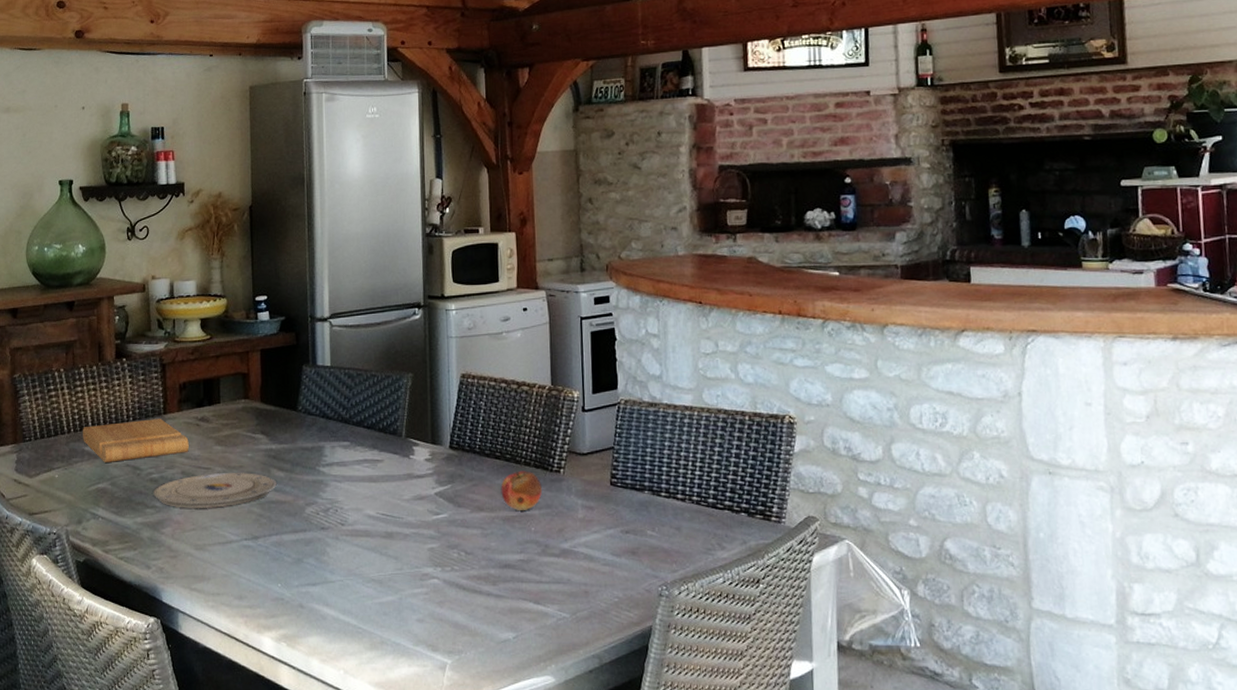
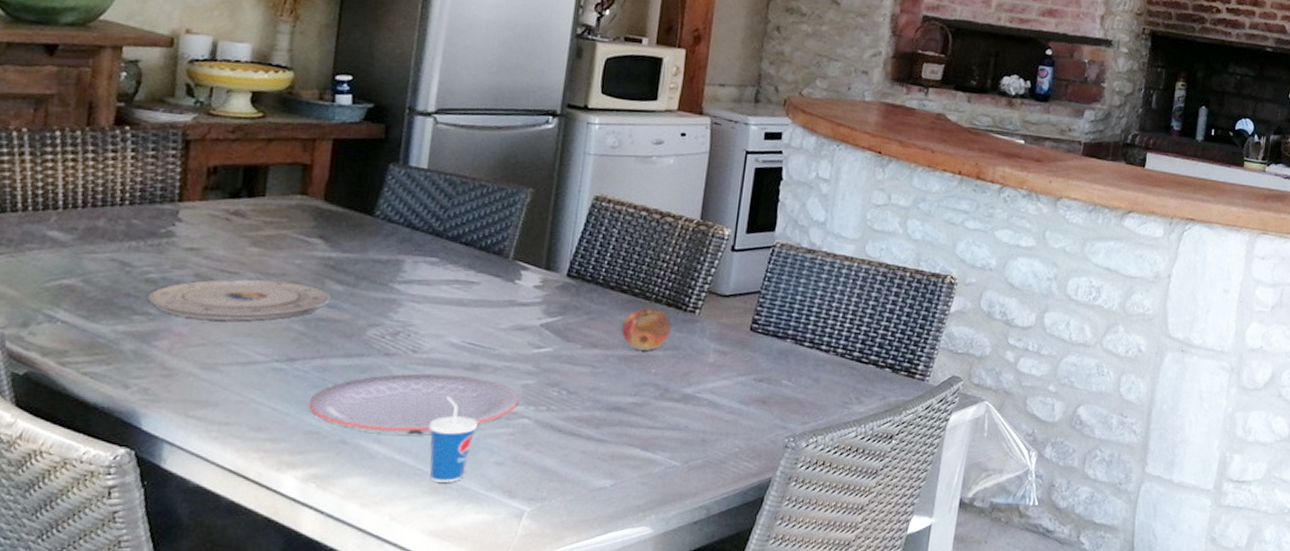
cutting board: present [83,419,189,464] -> none [46,205,212,255]
plate: none [272,543,428,598] -> present [308,373,519,435]
cup: none [362,562,399,639] -> present [429,396,478,483]

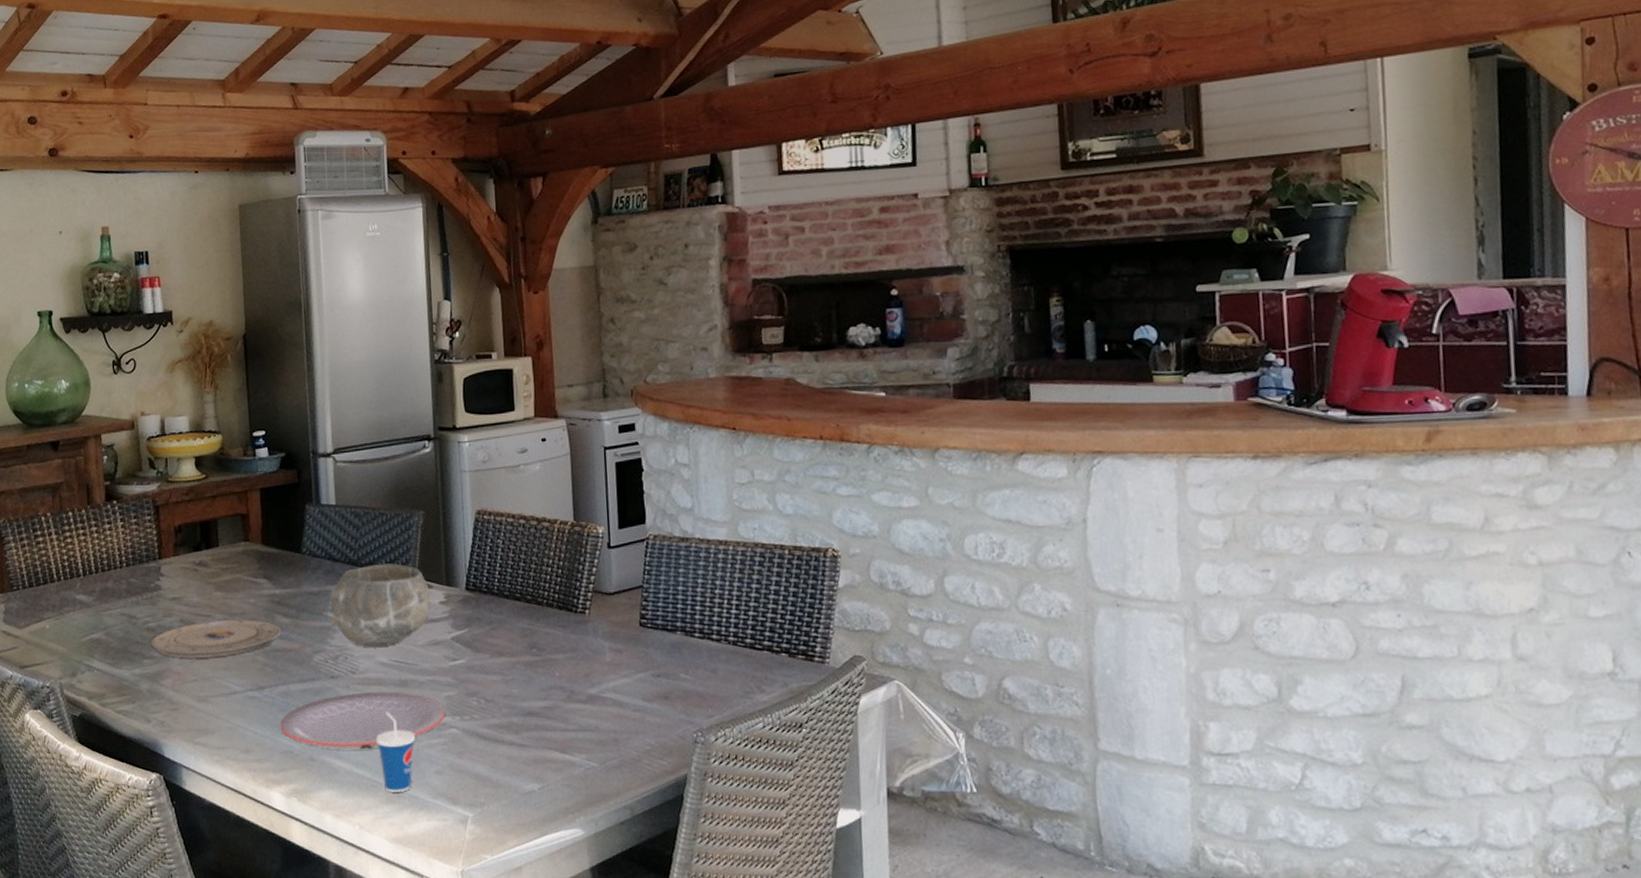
bowl: none [396,238,525,327] -> present [330,563,431,647]
fruit: present [621,307,671,351] -> none [522,612,566,656]

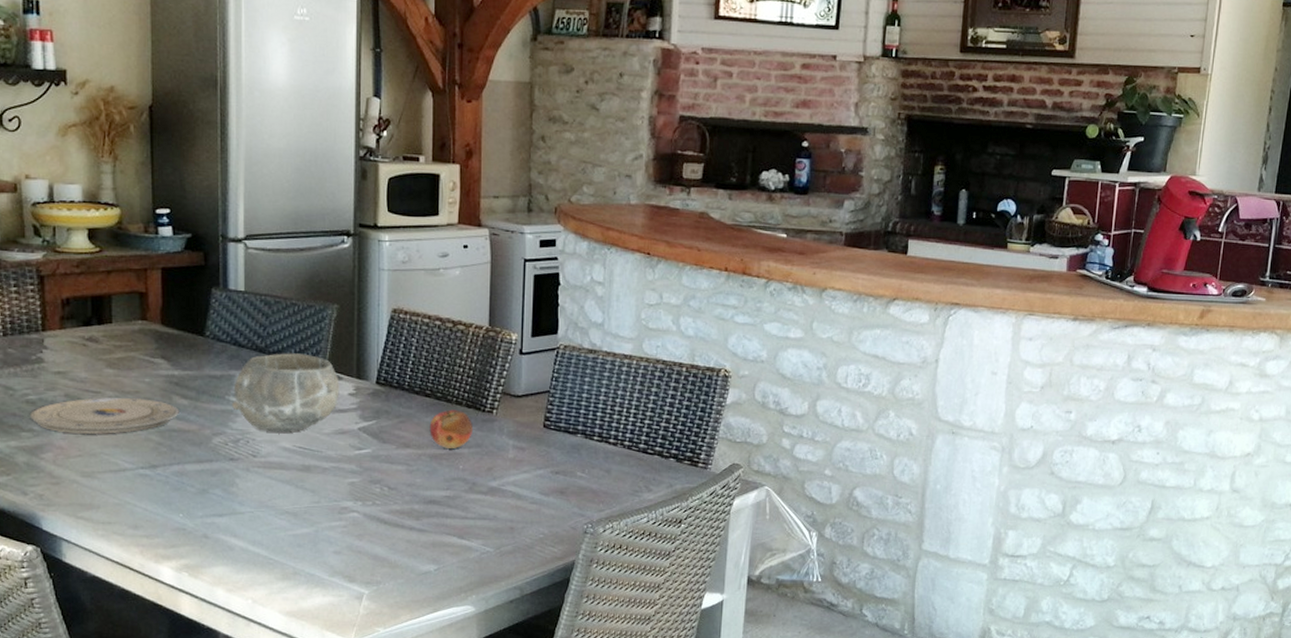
plate: present [280,692,446,750] -> none [173,475,348,529]
cup: present [376,712,415,792] -> none [275,495,315,570]
fruit: none [522,612,566,656] -> present [429,409,472,450]

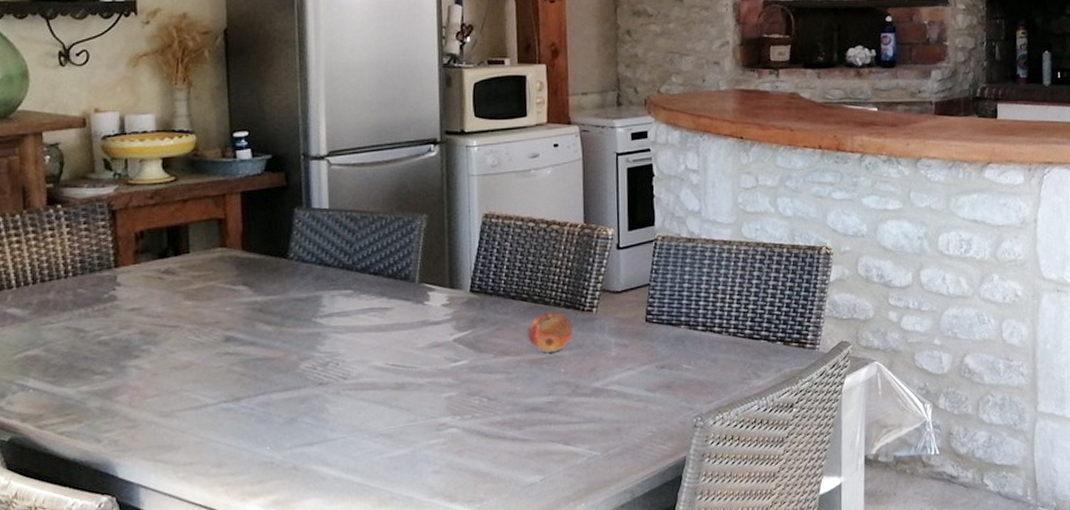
plate: present [29,397,179,434] -> none [102,328,264,372]
bowl: present [232,353,340,433] -> none [319,267,432,352]

